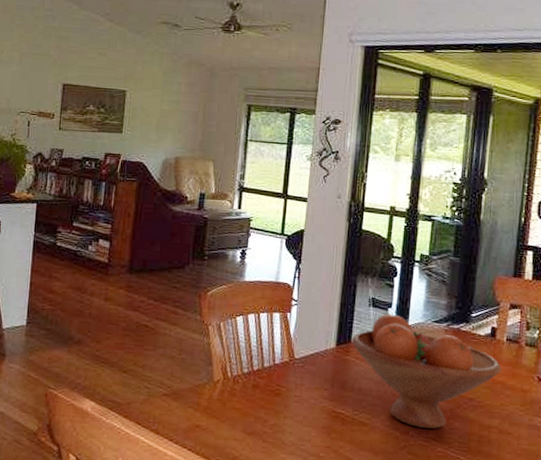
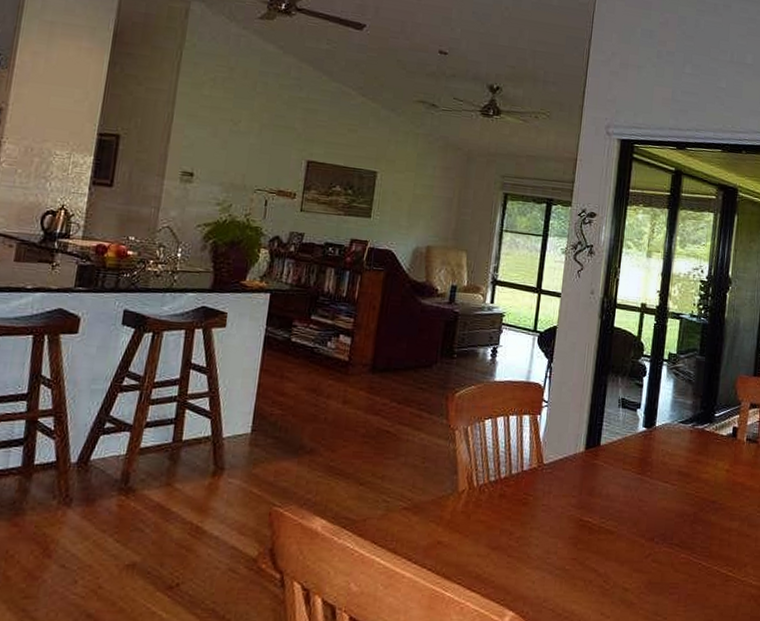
fruit bowl: present [351,313,501,429] -> none [600,414,741,534]

